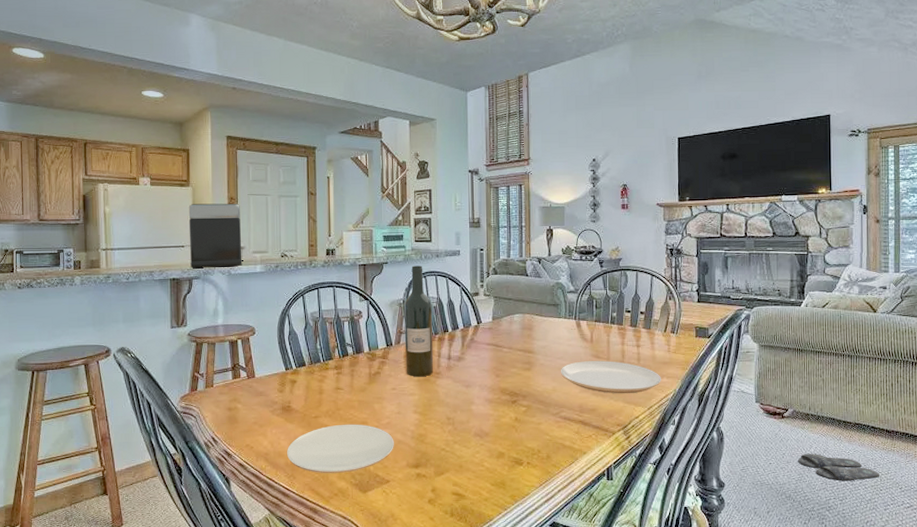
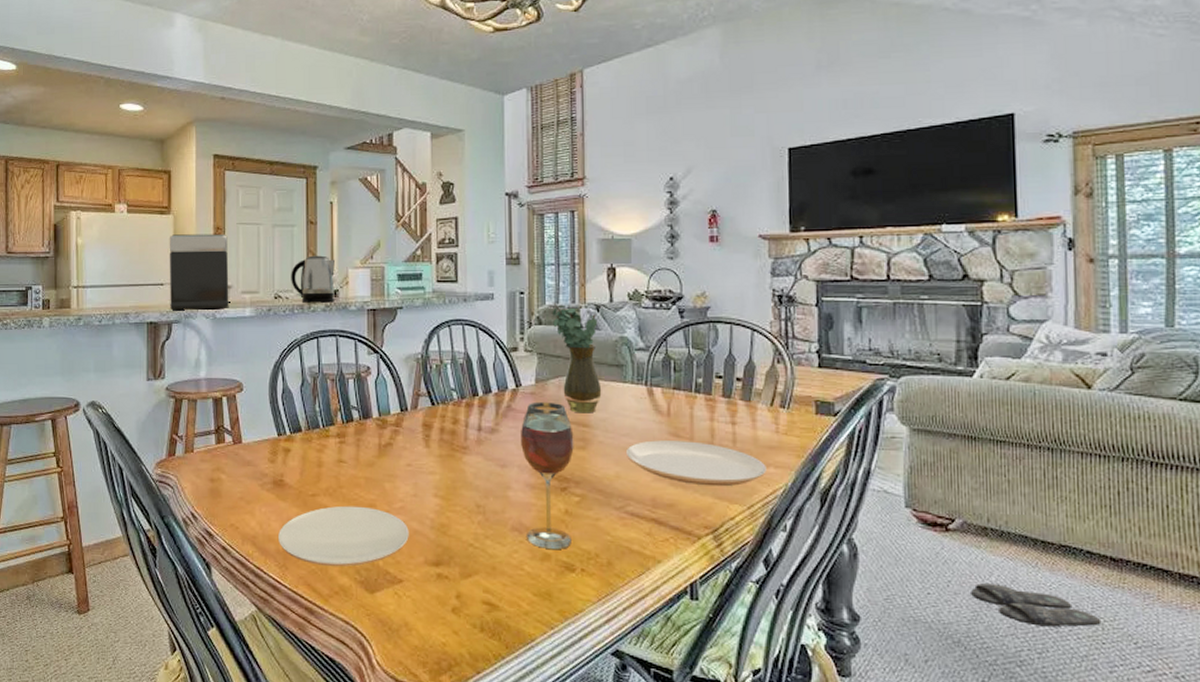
kettle: none [295,221,332,261] -> present [291,255,335,304]
wine bottle: present [404,265,434,377] -> none [423,312,460,452]
wineglass: none [481,334,522,449] -> present [521,401,574,550]
vase: none [505,256,543,343] -> present [553,302,602,414]

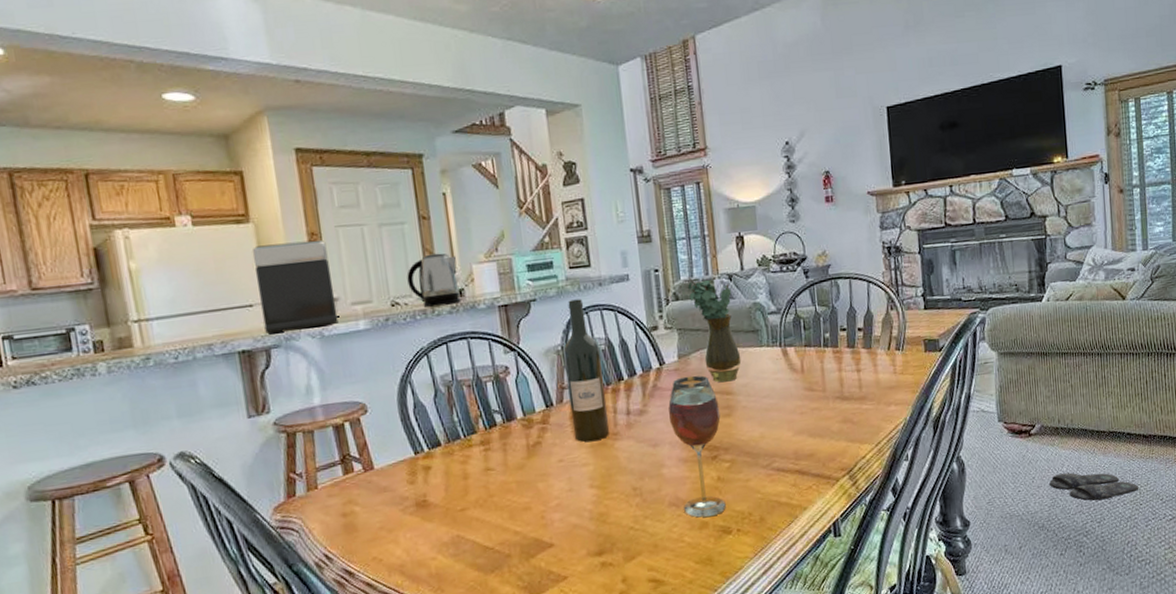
plate: present [278,505,409,567] -> none [428,510,569,581]
wine bottle: none [423,312,460,452] -> present [563,299,610,442]
plate: present [625,440,766,487] -> none [767,392,889,433]

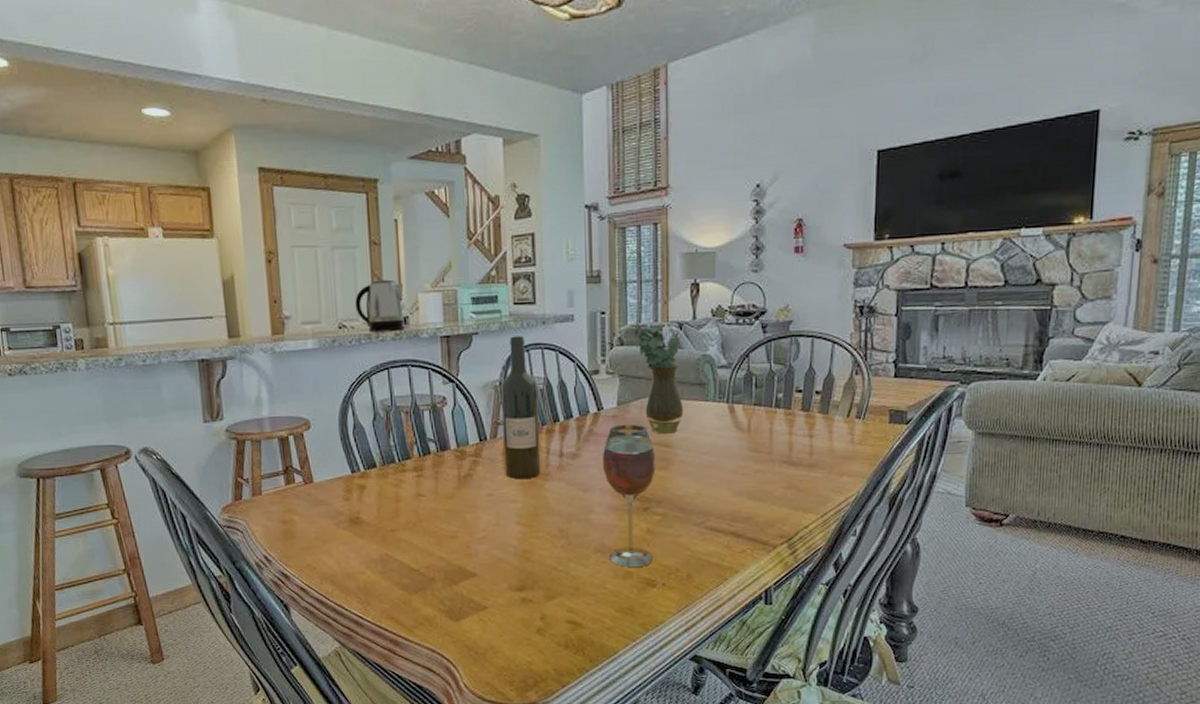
coffee maker: present [251,239,339,334] -> none [214,258,289,346]
slippers: present [1049,472,1139,501] -> none [1017,570,1127,605]

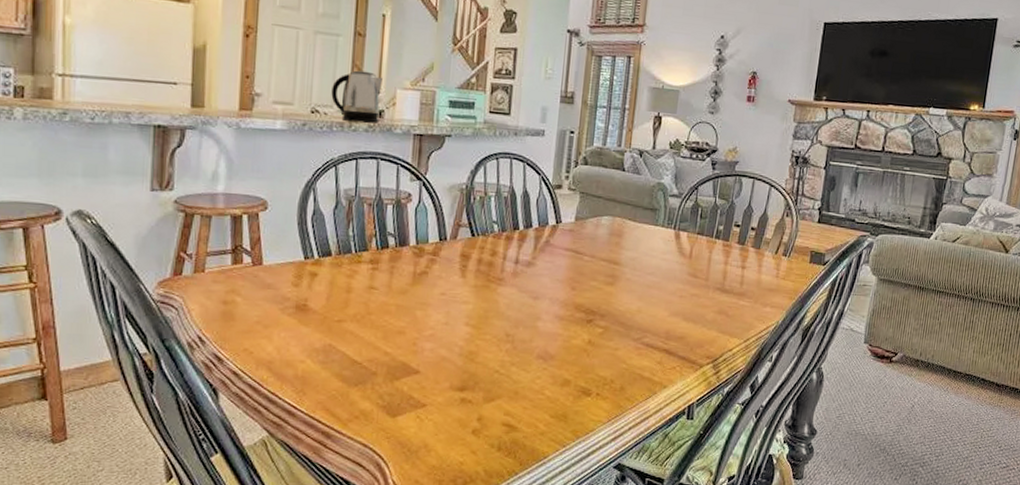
wine bottle: present [501,336,541,480] -> none [460,143,502,282]
wineglass: present [603,424,656,568] -> none [550,238,605,377]
vase: present [635,321,684,434] -> none [598,144,640,252]

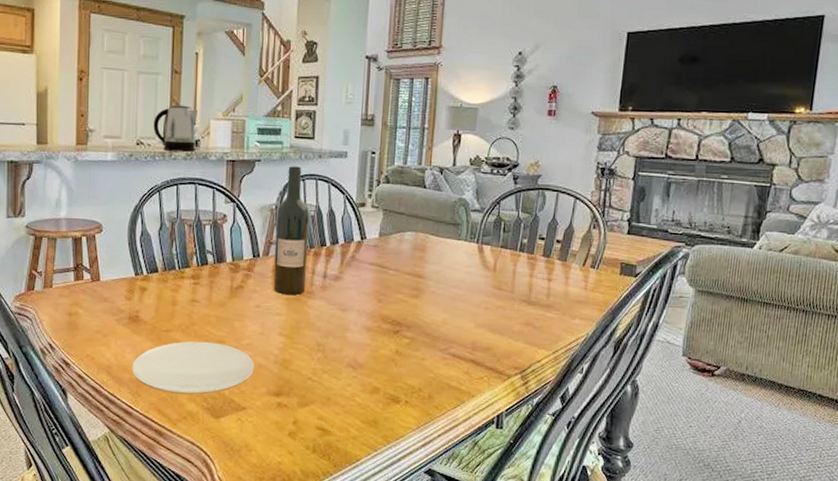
plate: none [297,332,437,392] -> present [132,341,254,395]
wine bottle: none [460,143,502,282] -> present [273,166,310,296]

